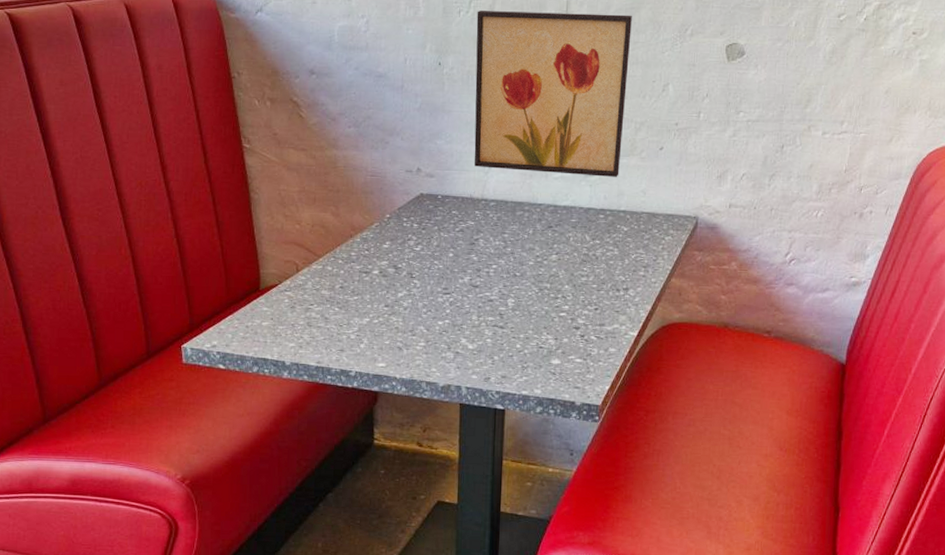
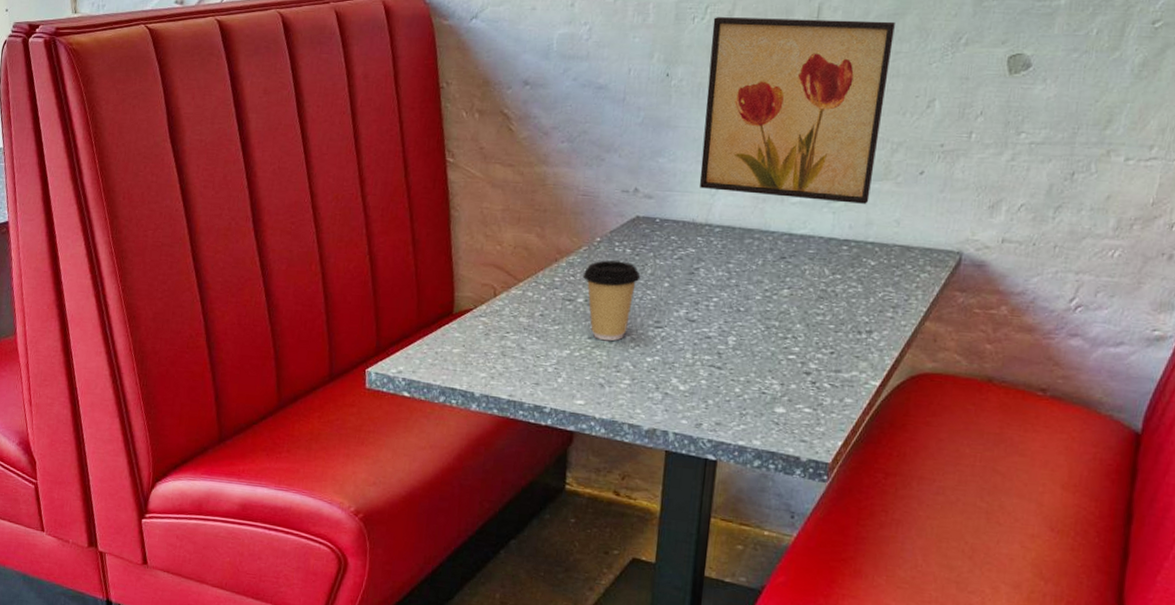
coffee cup: none [376,235,428,308] -> present [582,260,641,342]

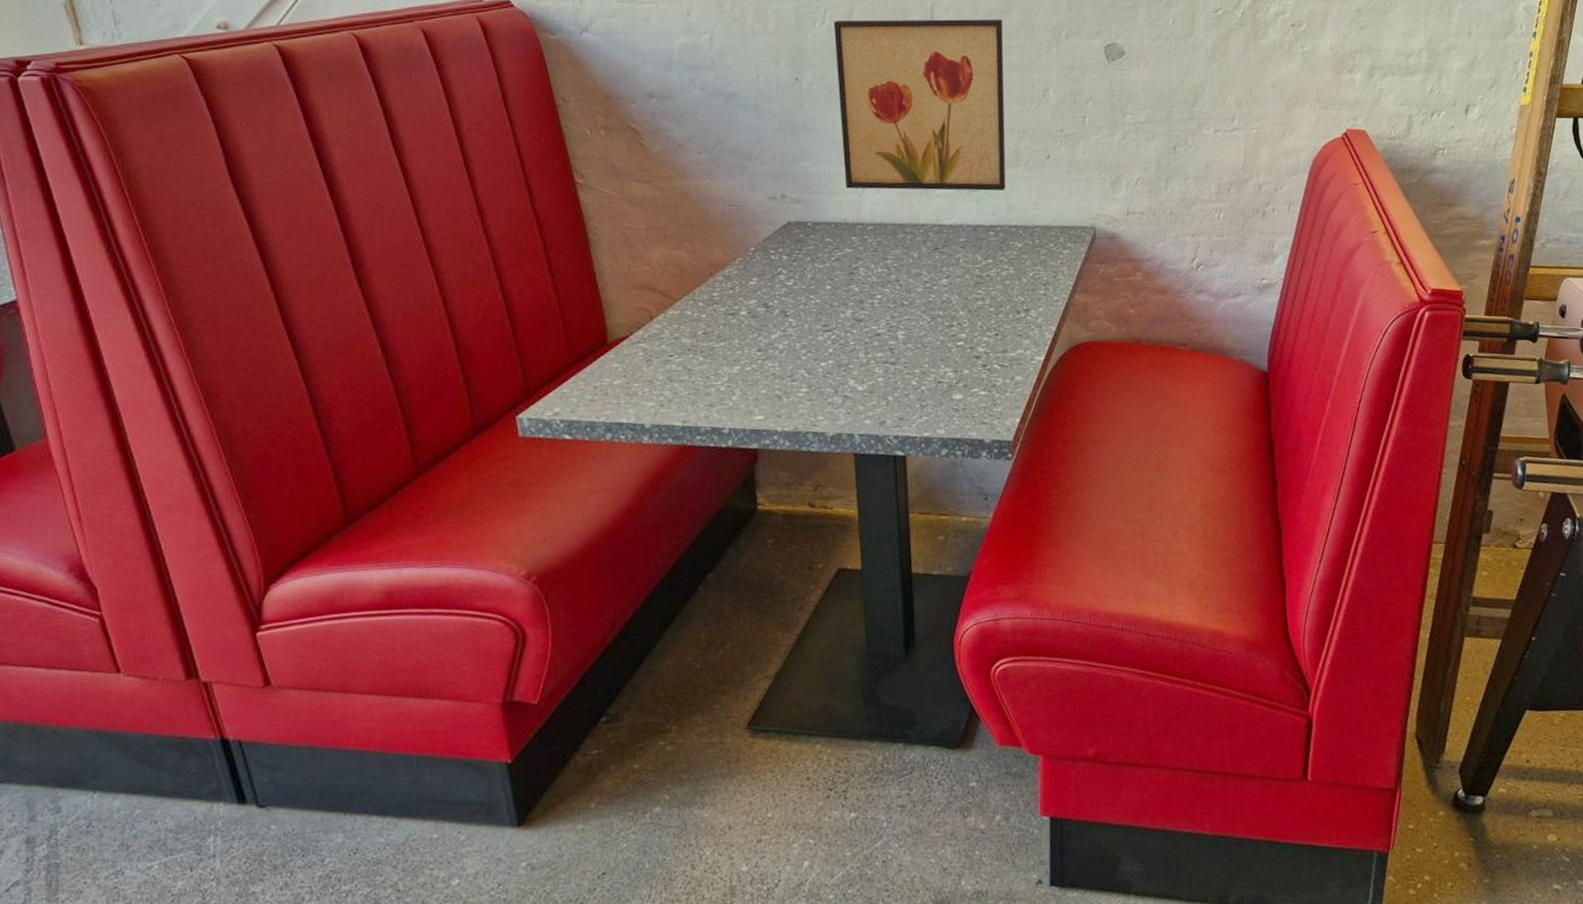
coffee cup: present [582,260,641,342] -> none [742,268,802,352]

